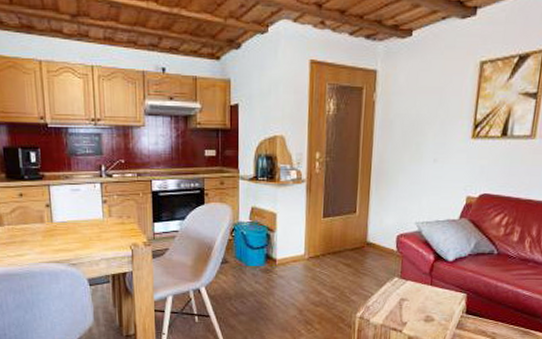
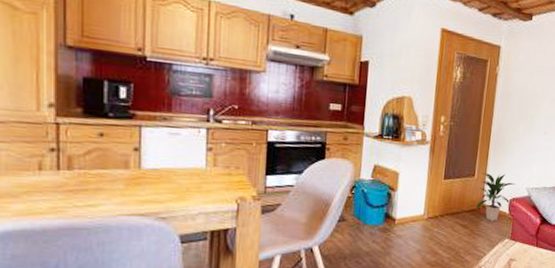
indoor plant: none [359,209,403,259] -> present [476,173,515,221]

